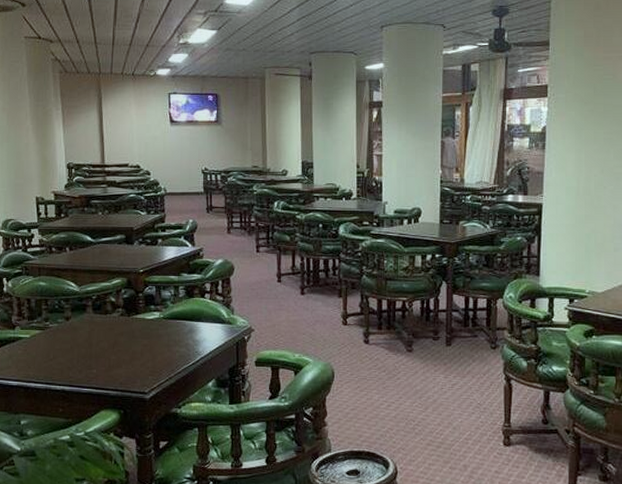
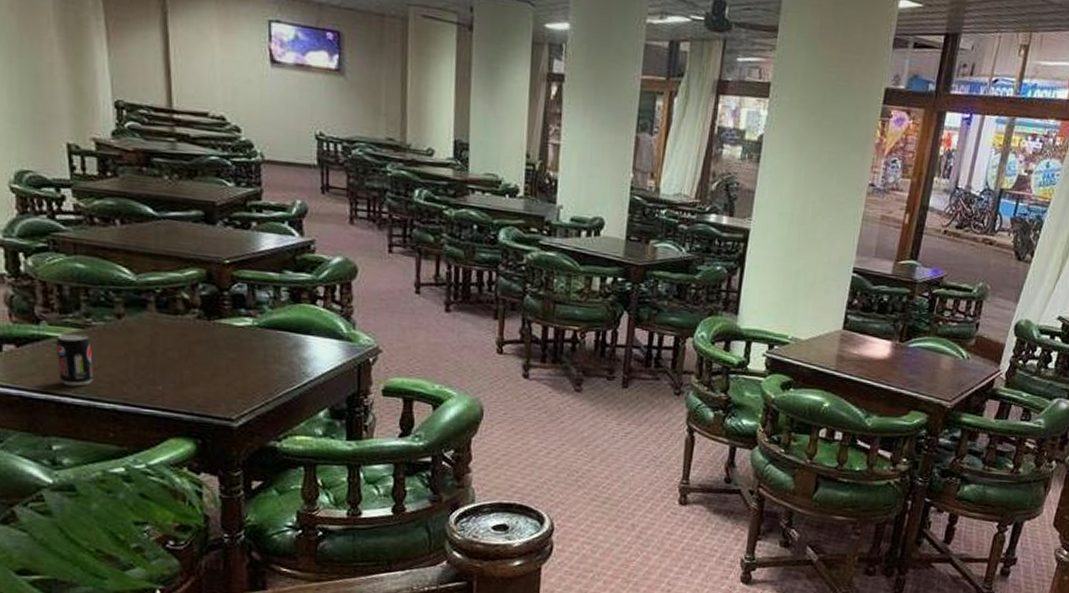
beverage can: none [25,334,50,374] -> present [55,333,94,387]

